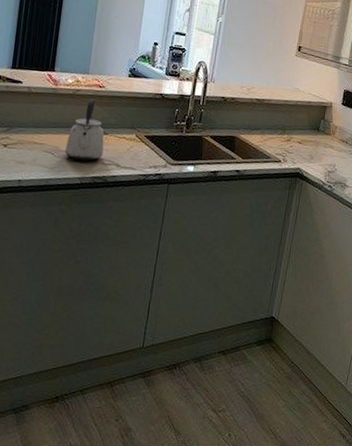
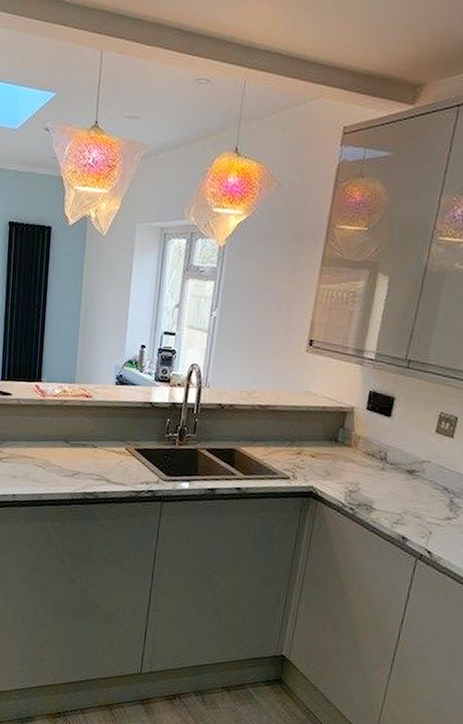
kettle: present [64,98,105,162] -> none [55,409,94,476]

